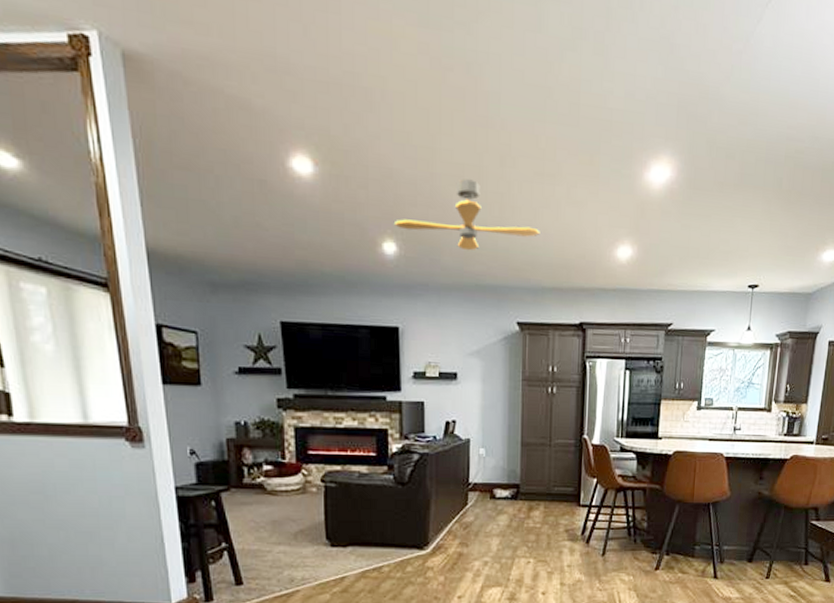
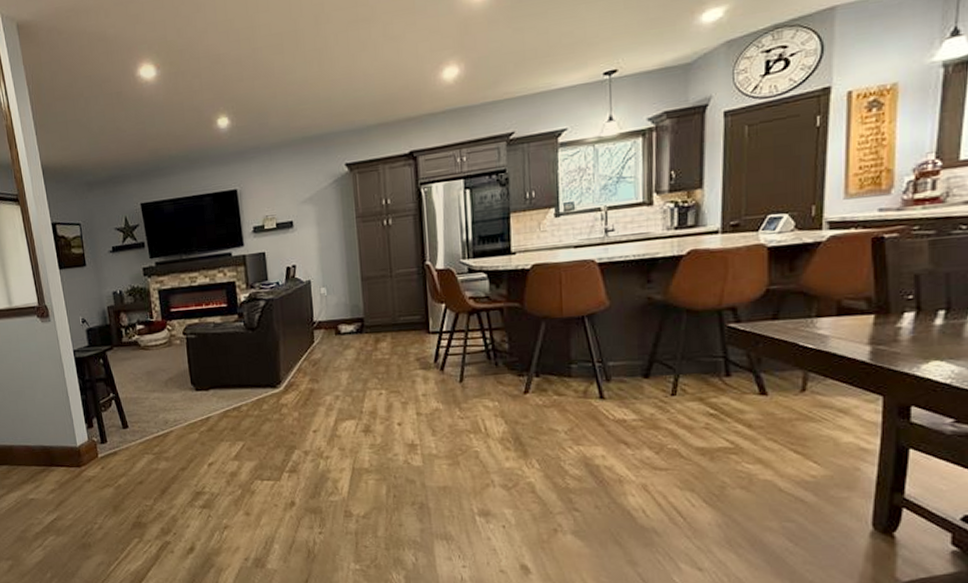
ceiling fan: present [395,179,540,251] -> none [226,44,360,109]

